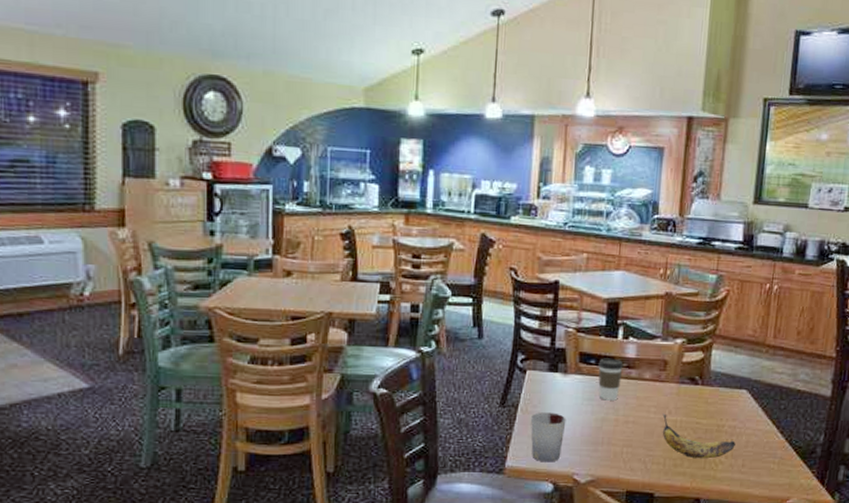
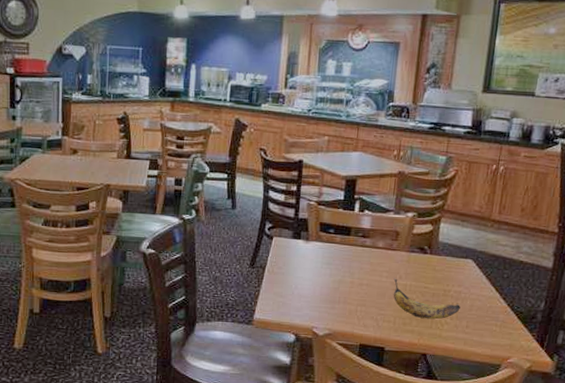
cup: present [530,412,566,463] -> none [276,273,307,317]
coffee cup: present [598,358,623,401] -> none [336,228,359,265]

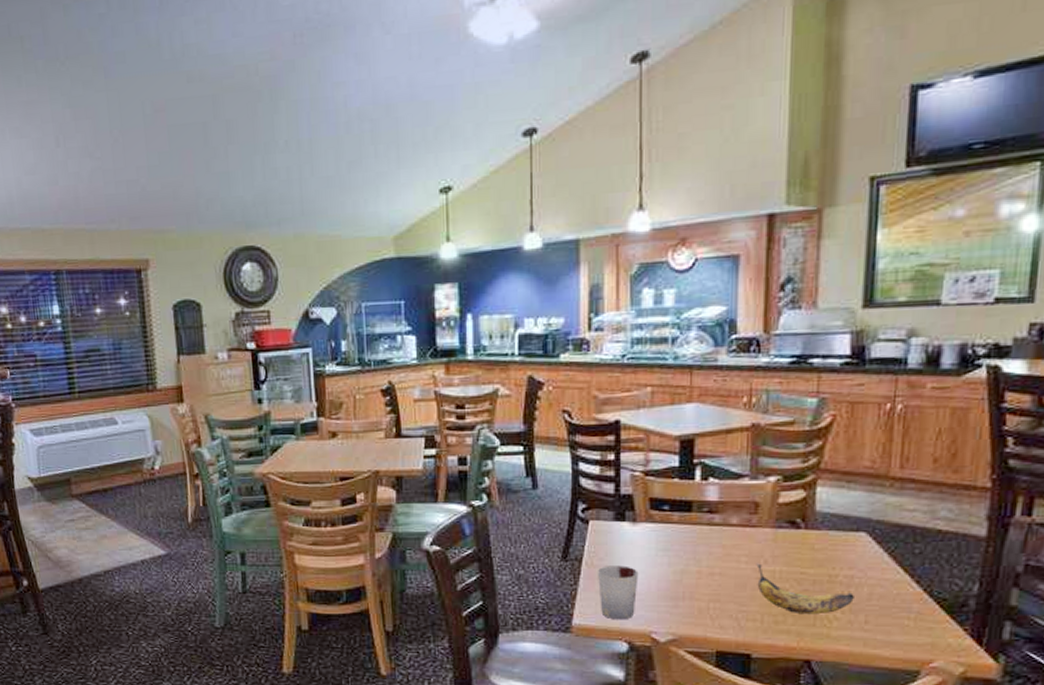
cup: none [276,273,307,317] -> present [597,565,639,620]

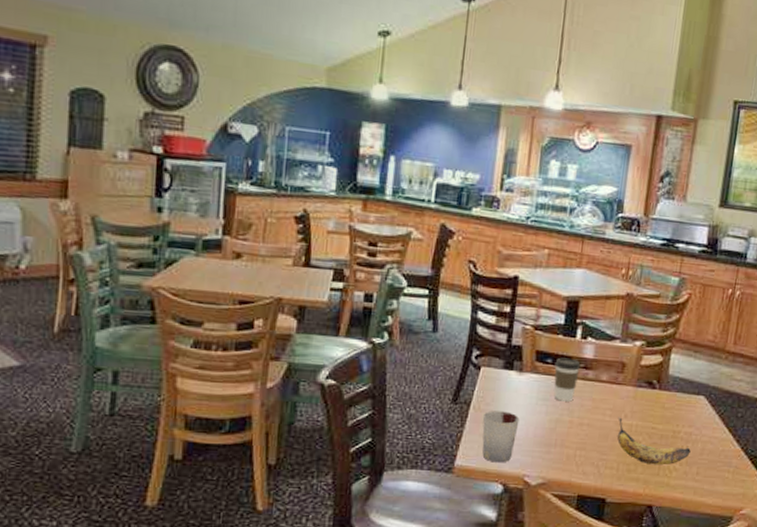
coffee cup: none [673,502,704,550] -> present [554,357,580,402]

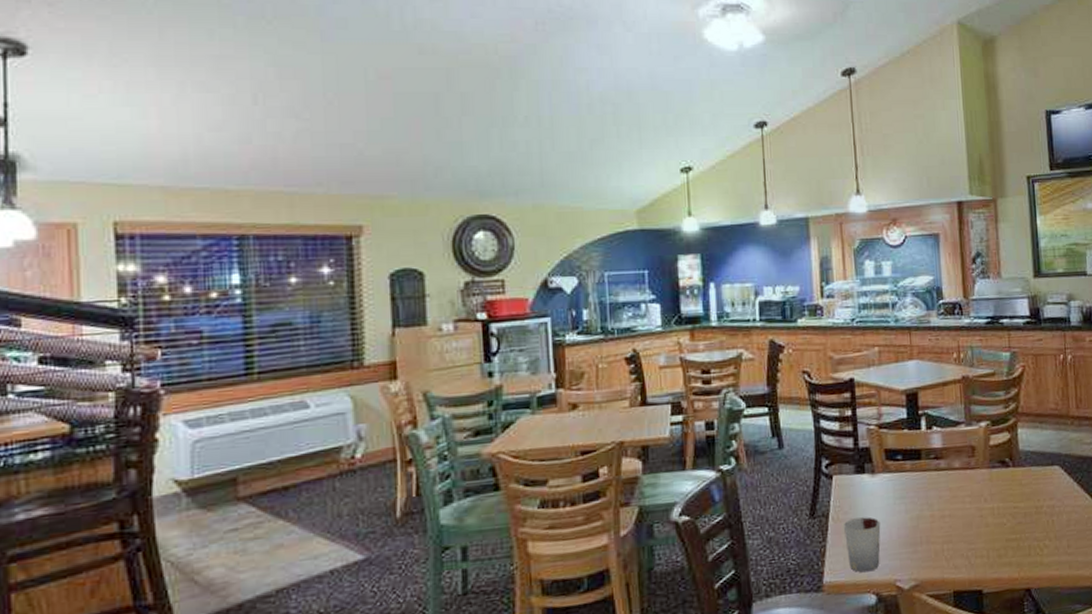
coffee cup: present [554,357,580,402] -> none [905,451,931,497]
banana: present [617,417,691,465] -> none [978,502,1057,546]

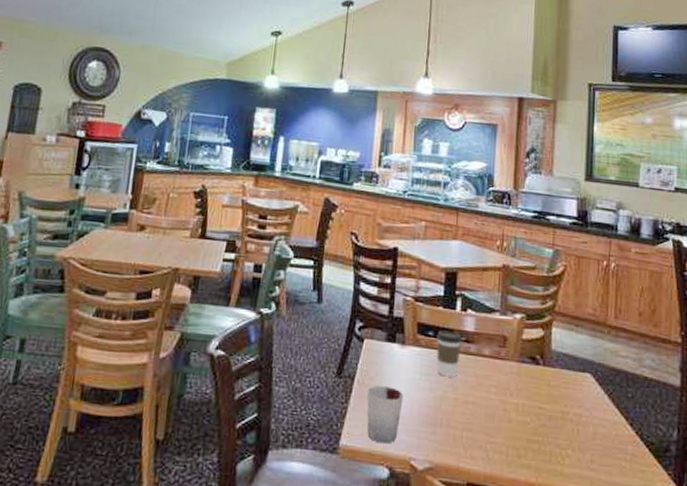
coffee cup: none [905,451,931,497] -> present [436,330,462,377]

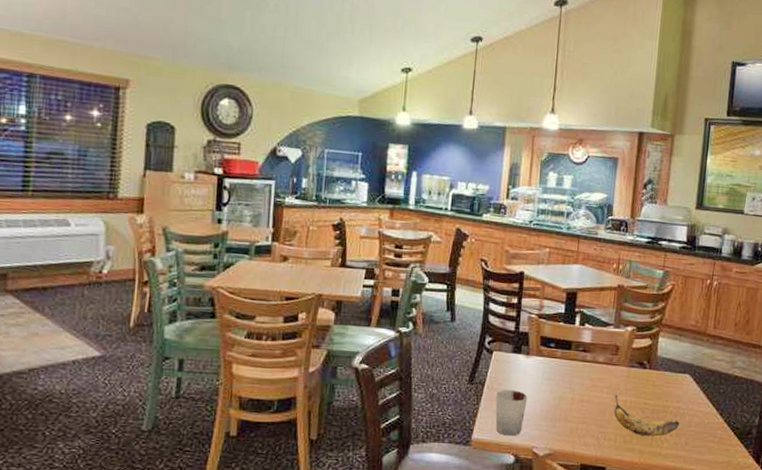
coffee cup: present [436,330,462,377] -> none [557,342,580,381]
banana: none [503,395,582,451] -> present [613,394,679,437]

